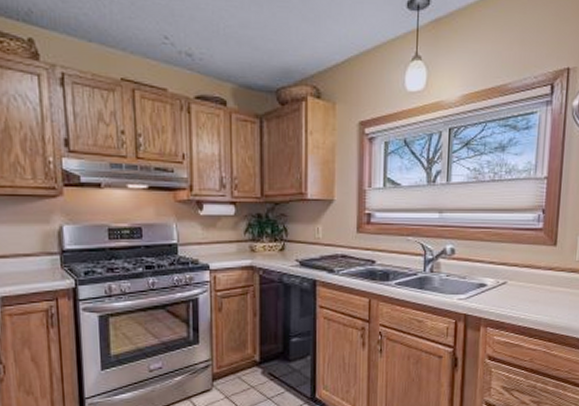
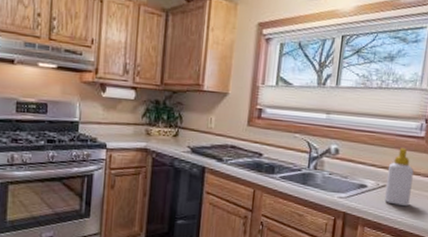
soap bottle: none [506,242,534,303] -> present [385,148,414,207]

